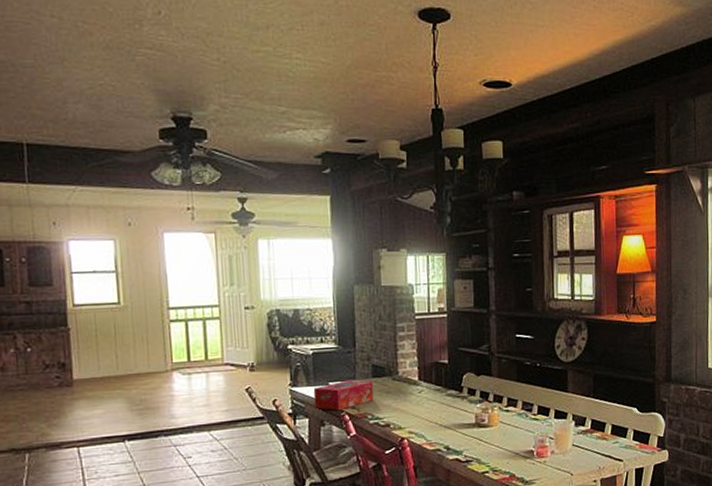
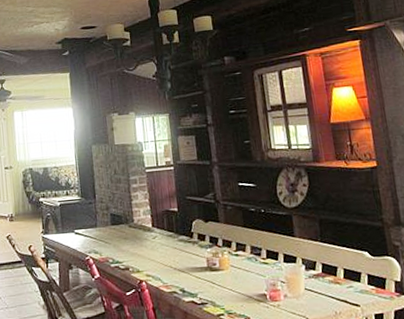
tissue box: present [313,379,374,411] -> none [61,227,113,256]

